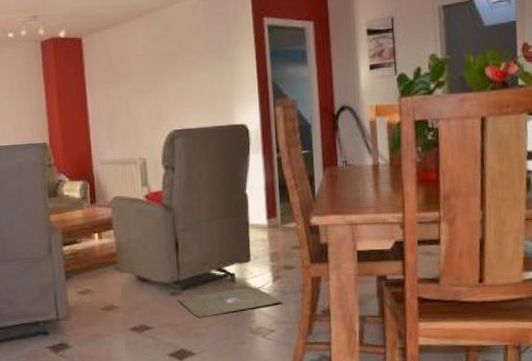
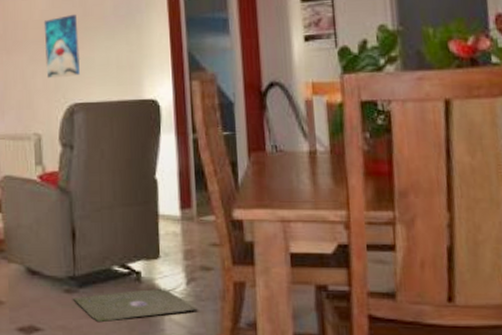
wall art: none [145,48,179,108] -> present [43,14,81,79]

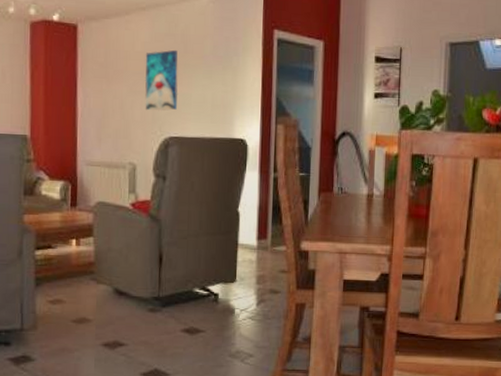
rug: present [73,288,198,322] -> none [156,308,264,337]

